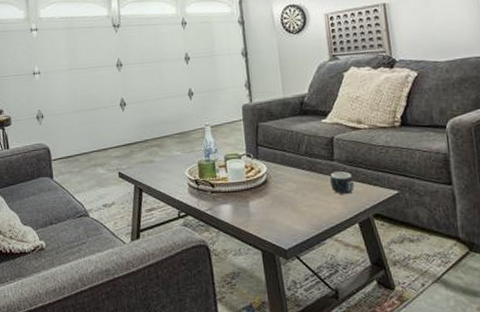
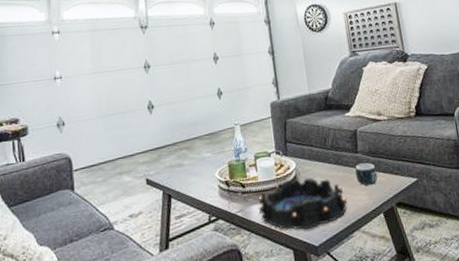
decorative bowl: none [227,182,319,232] -> present [258,177,347,230]

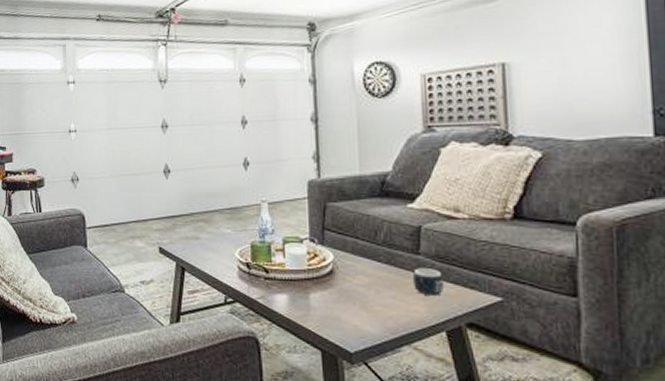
decorative bowl: present [258,177,347,230] -> none [283,273,396,332]

